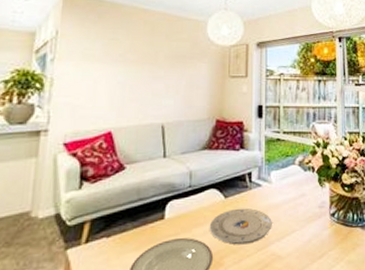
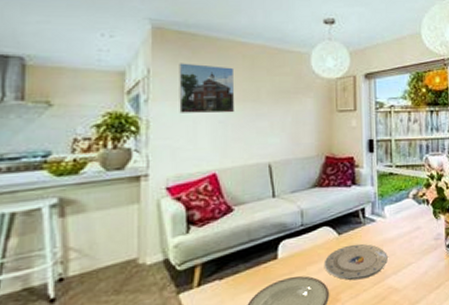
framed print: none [82,26,136,75] -> present [179,63,235,114]

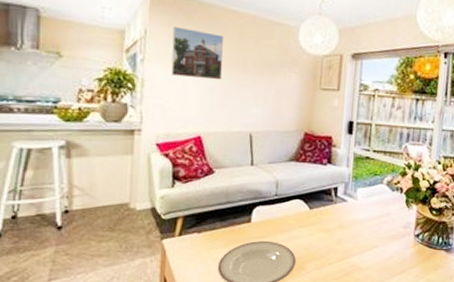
plate: present [324,244,388,281] -> none [293,220,355,253]

